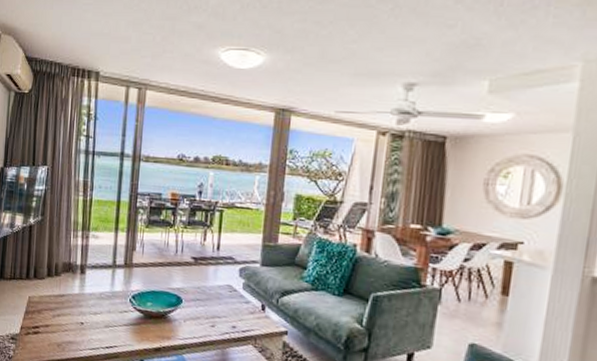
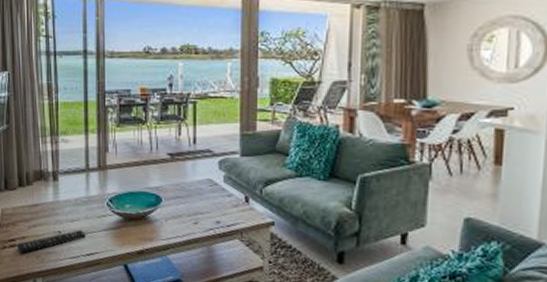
remote control: none [40,323,108,341] -> present [17,230,87,254]

